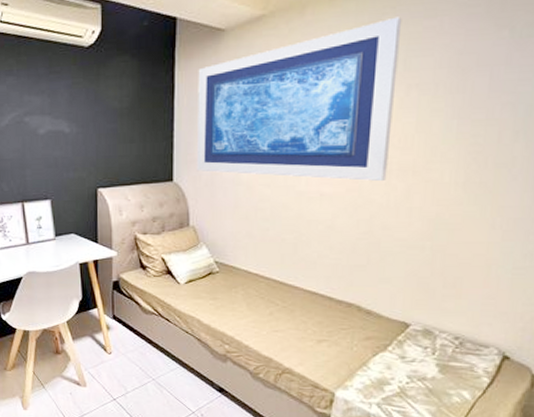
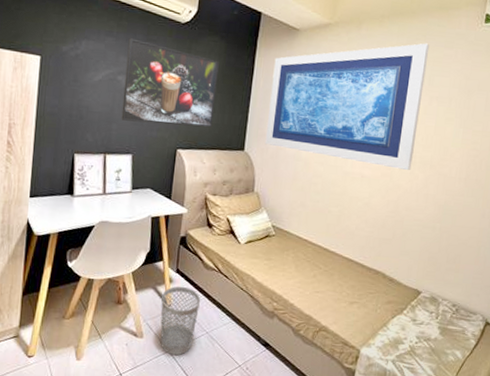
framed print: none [30,74,134,165] -> present [121,38,219,128]
wastebasket: none [101,333,142,404] -> present [160,286,200,356]

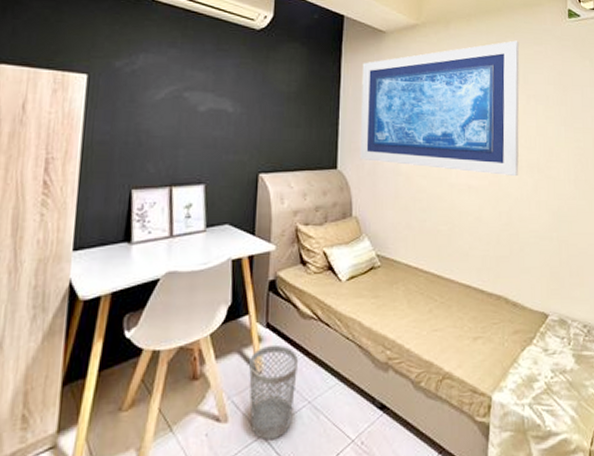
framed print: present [121,38,219,128] -> none [189,49,302,146]

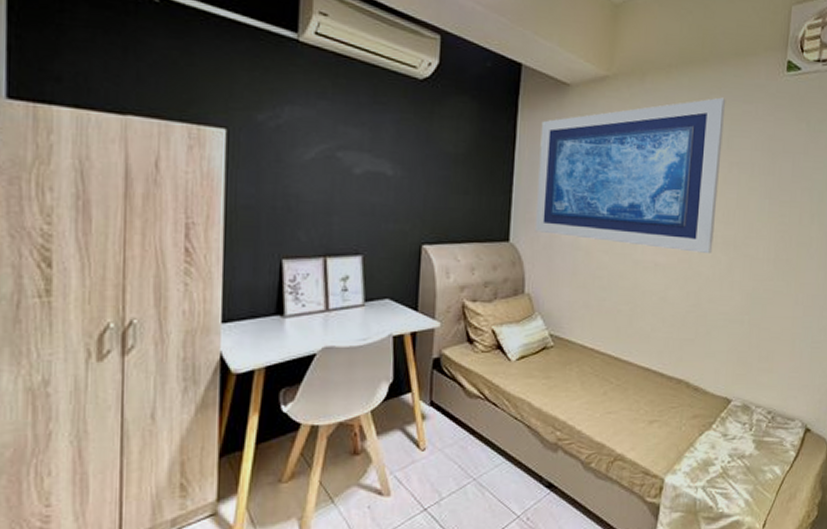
wastebasket: present [249,344,298,441] -> none [412,422,463,514]

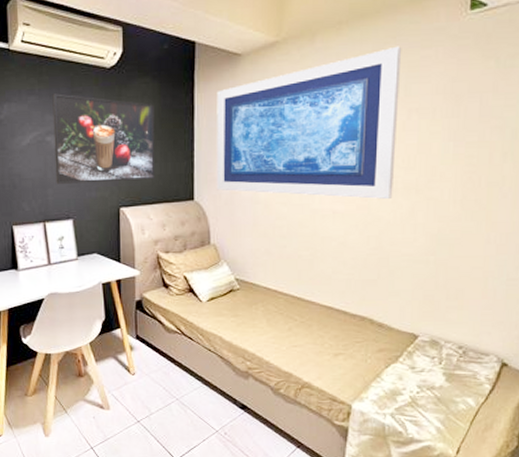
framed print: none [344,101,471,215] -> present [52,93,156,184]

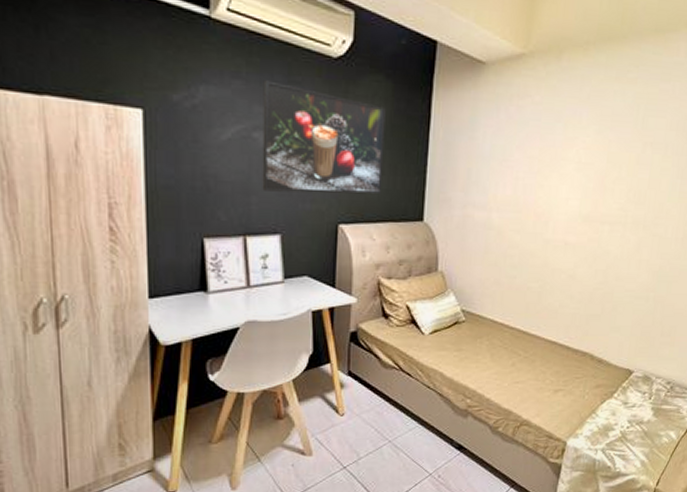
wall art: present [216,46,402,200] -> none [448,75,643,234]

